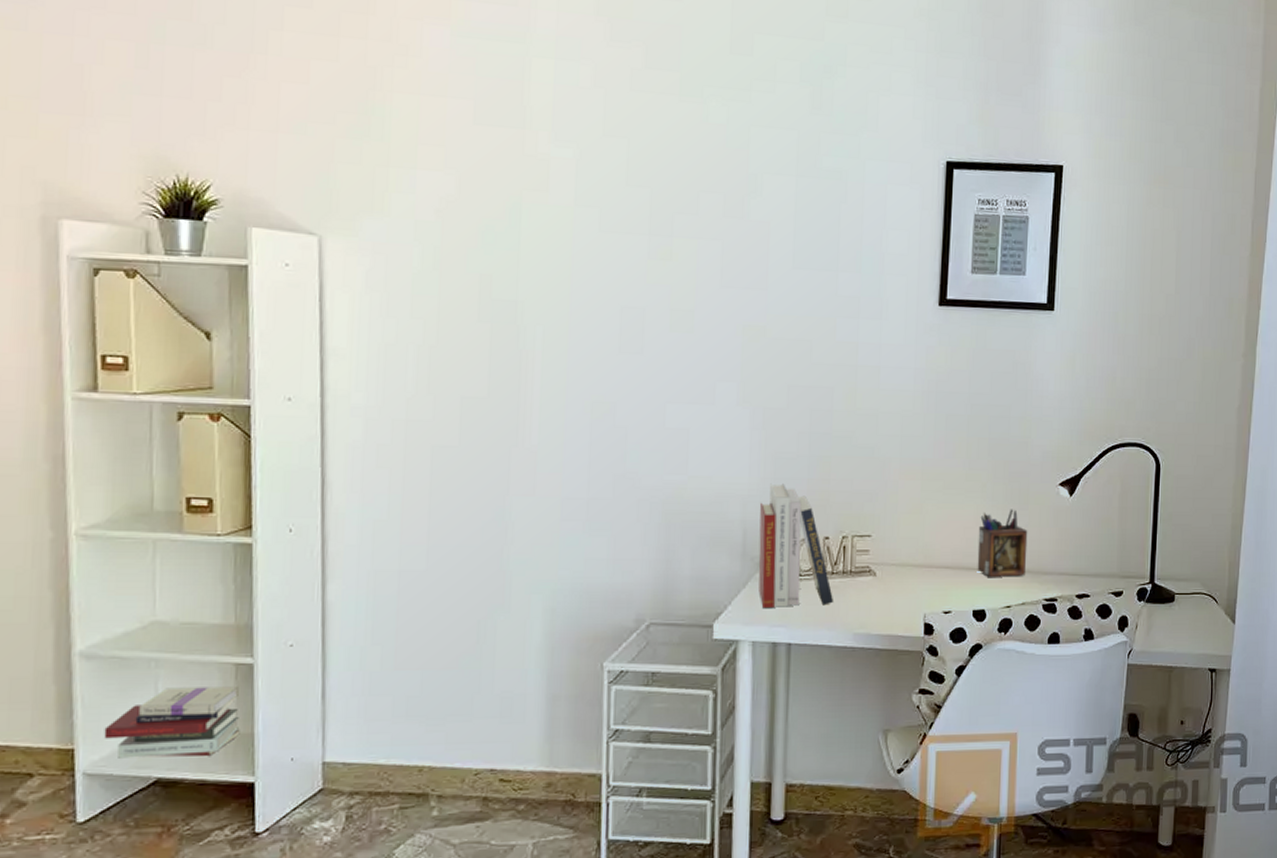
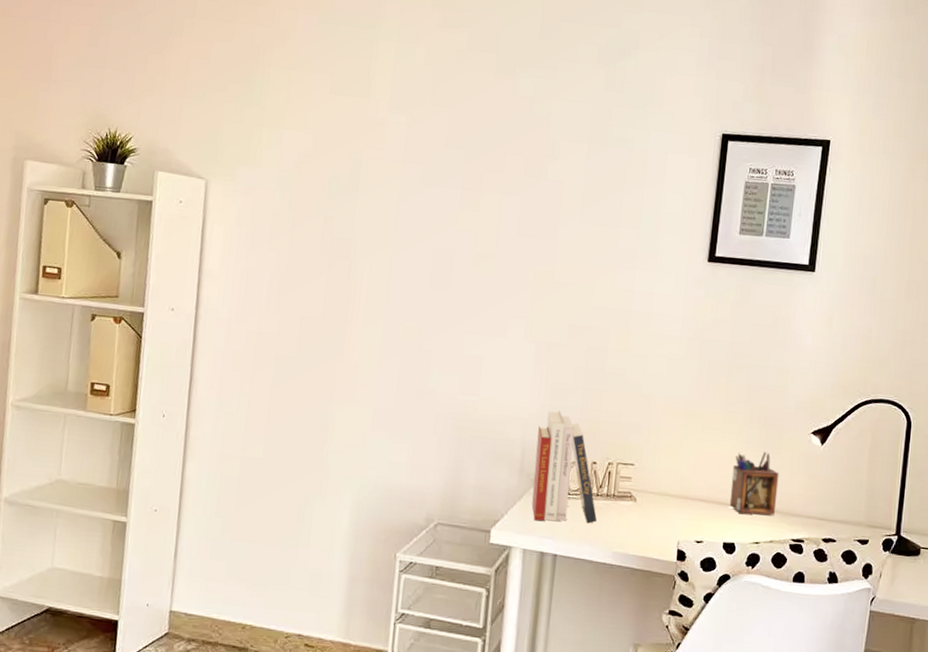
books: present [104,686,240,758] -> none [14,534,113,594]

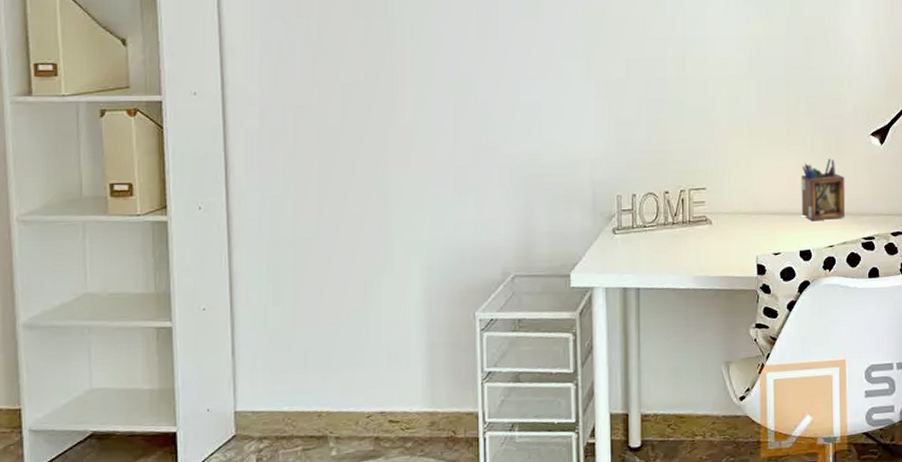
books: present [532,410,598,524] -> none [607,146,676,258]

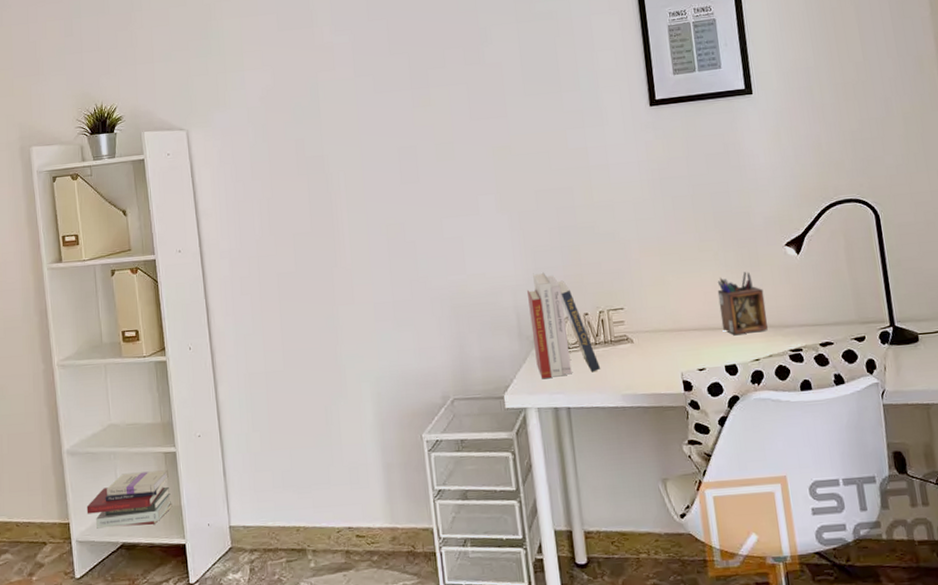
books: none [46,348,163,416] -> present [86,470,172,529]
books: none [607,146,676,258] -> present [527,272,601,379]

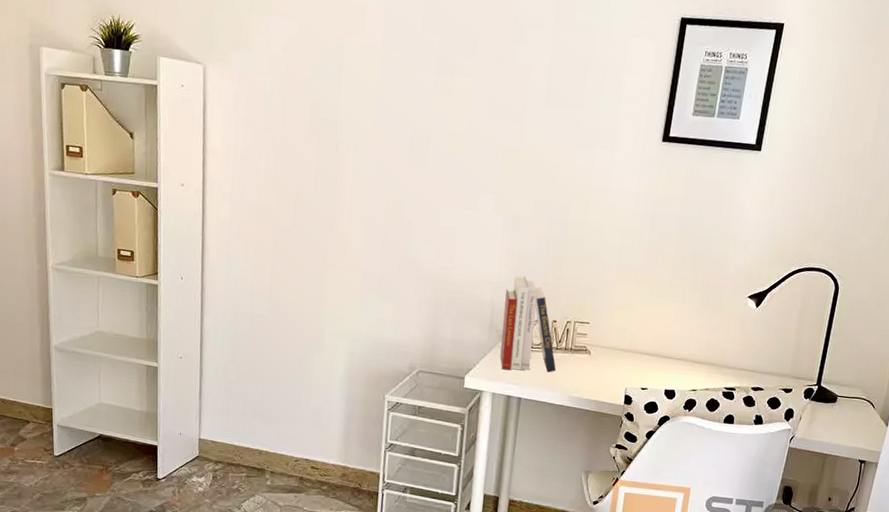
books: present [86,470,172,529] -> none [69,376,149,424]
desk organizer: present [717,271,768,335] -> none [672,313,717,367]

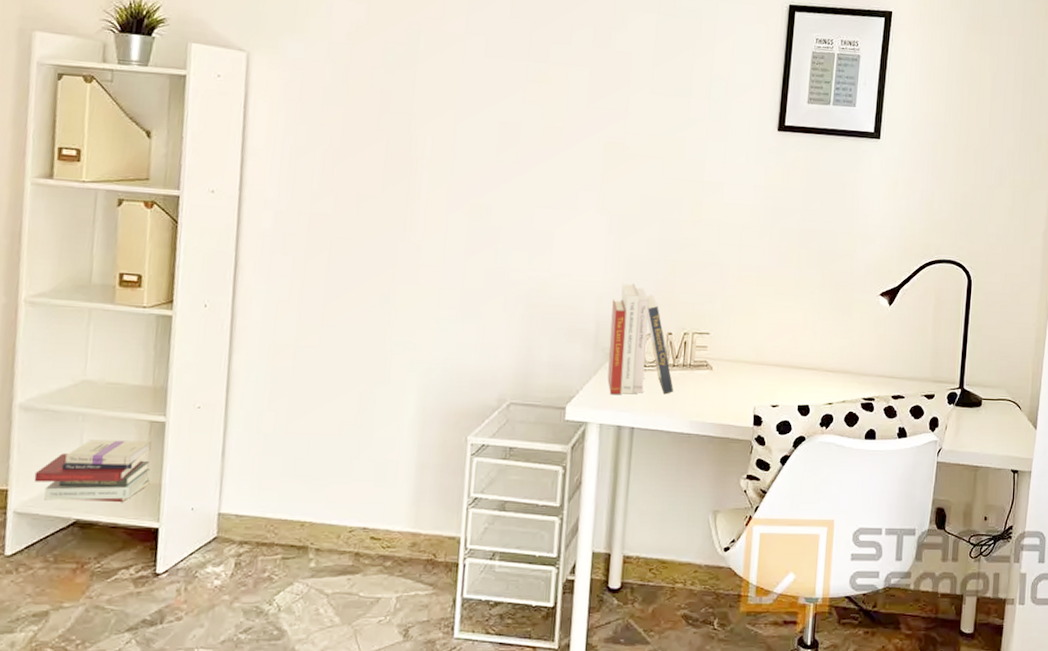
books: none [69,376,149,424] -> present [34,439,151,502]

